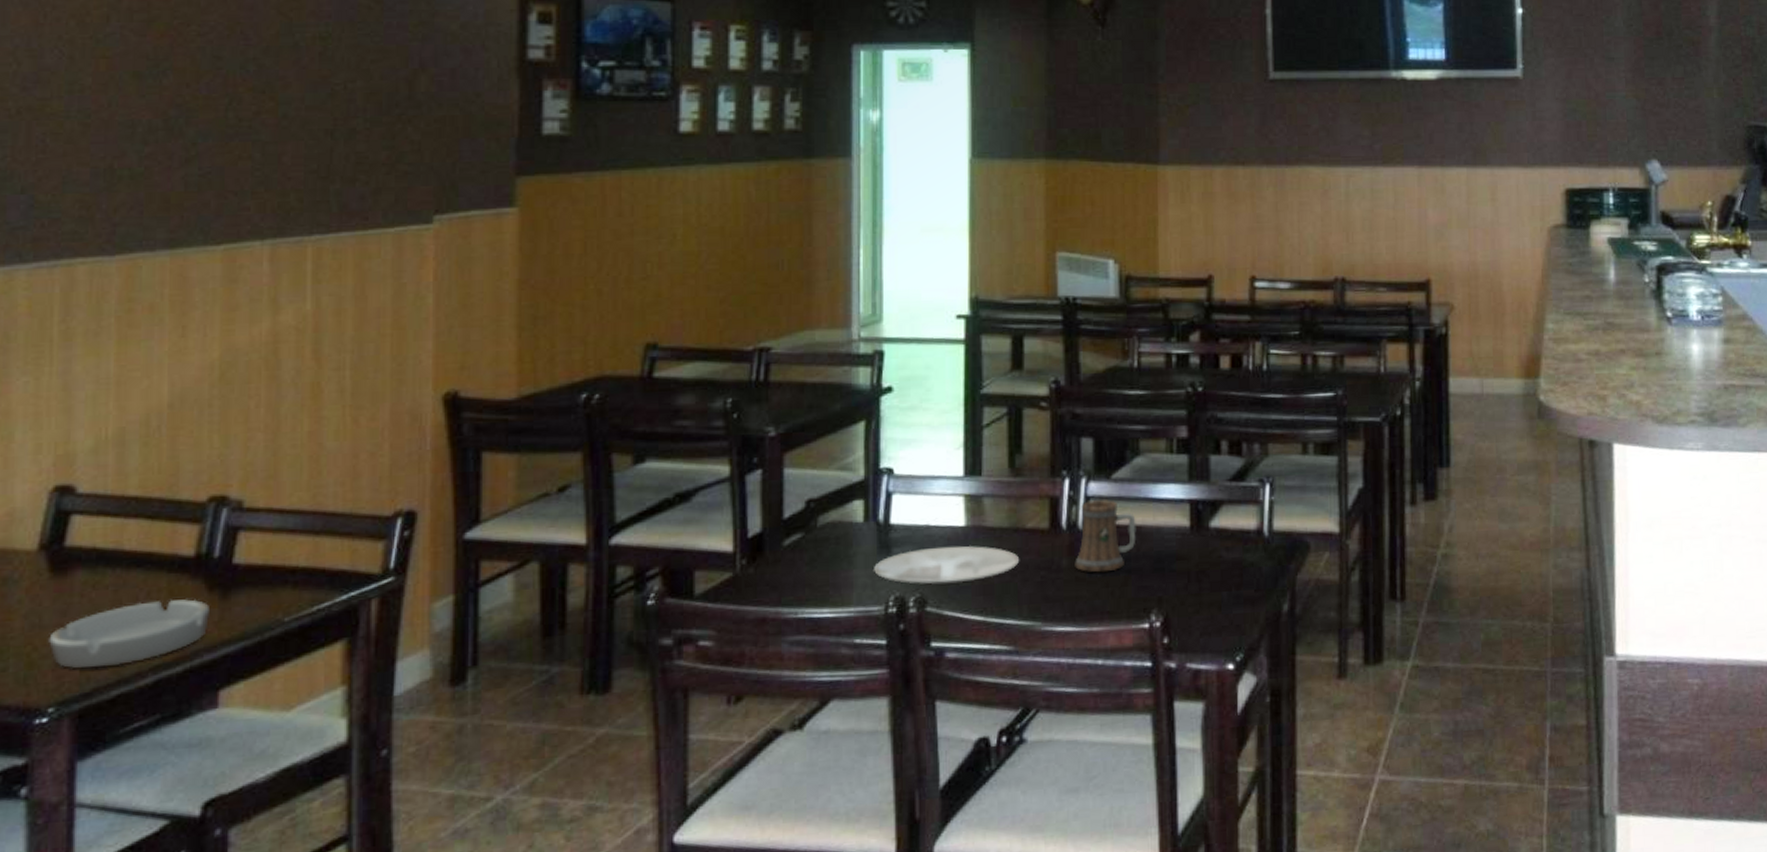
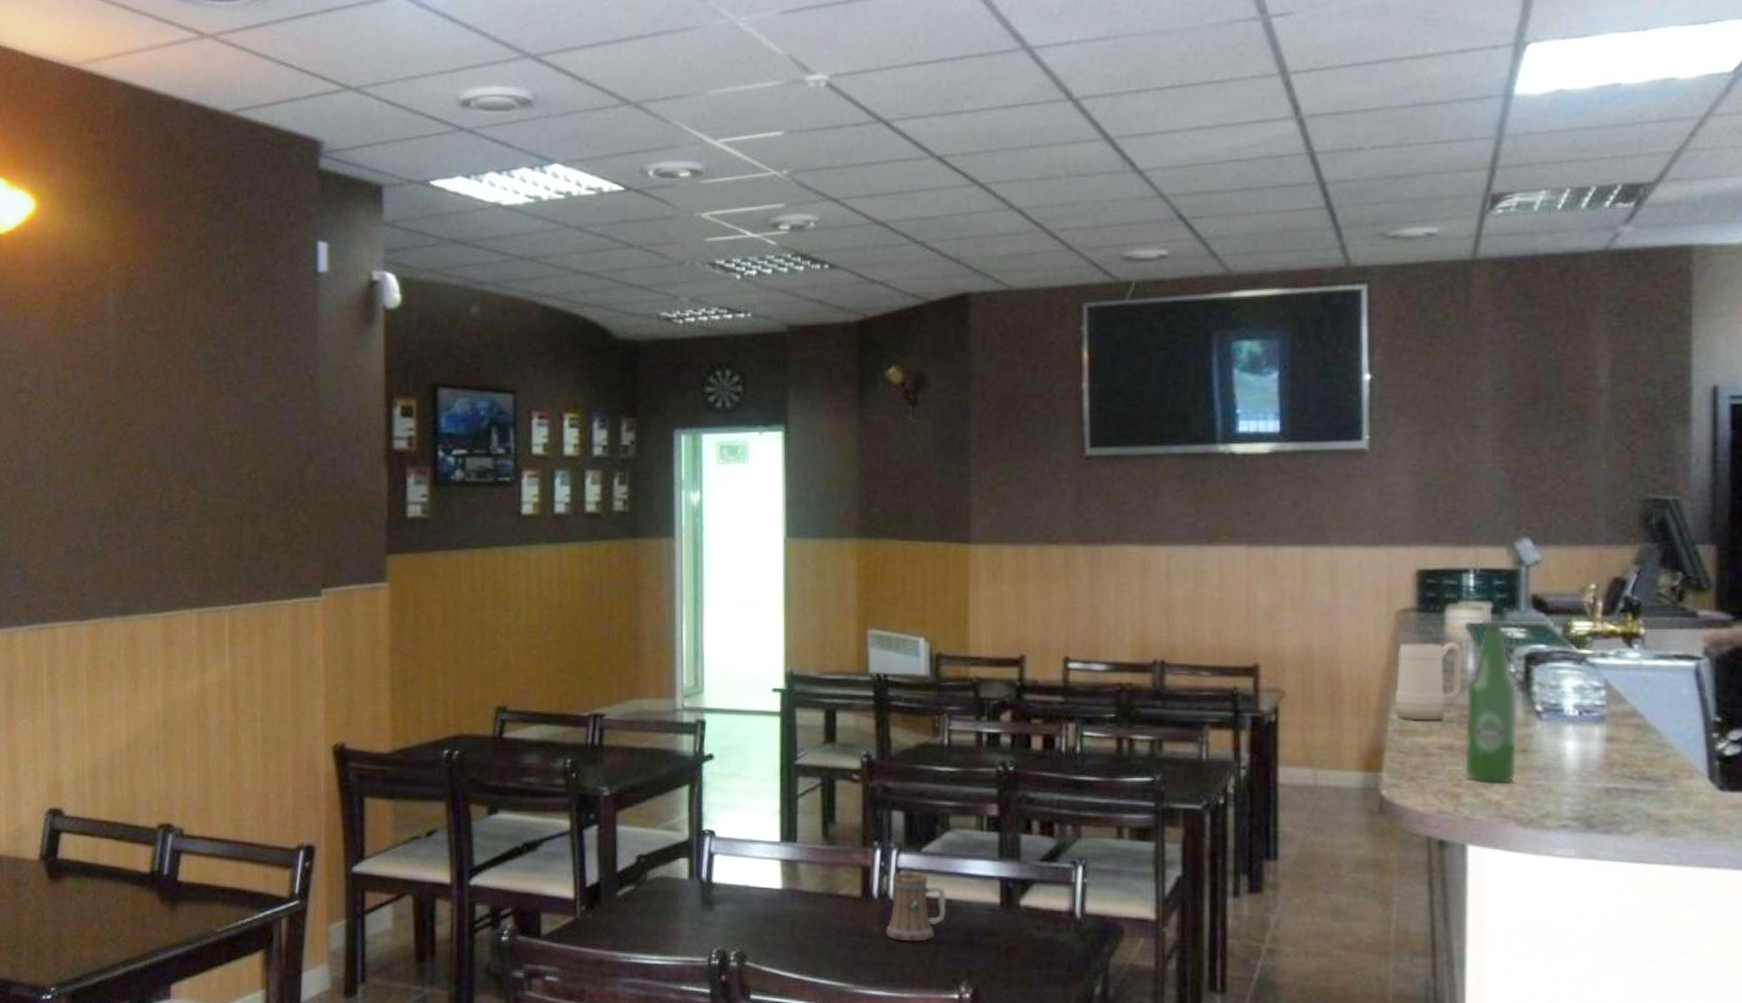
ashtray: present [49,599,209,669] -> none [49,907,162,958]
plate: present [874,545,1020,585] -> none [698,906,833,943]
beer mug: none [1549,255,1606,329] -> present [1395,642,1463,721]
beer bottle: none [1609,237,1653,386] -> present [1464,623,1519,784]

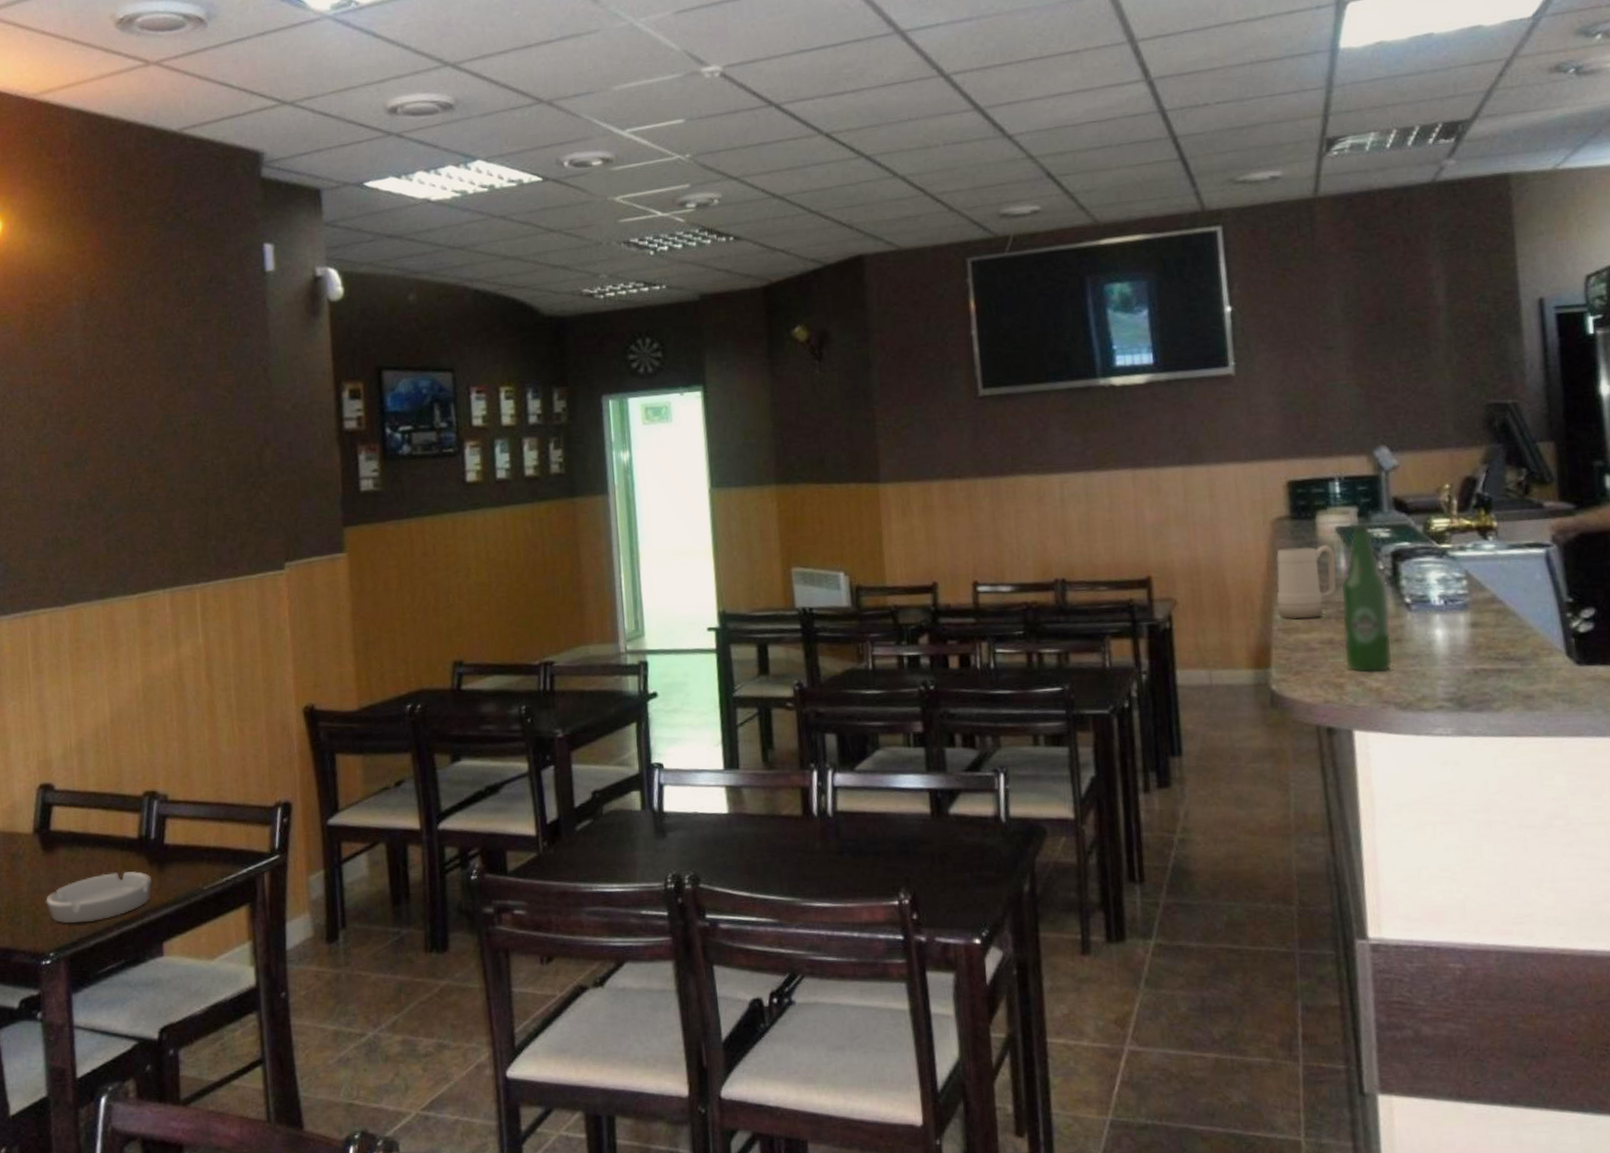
ashtray: none [49,907,162,958] -> present [46,871,152,924]
beer mug: present [886,872,946,942] -> none [827,789,882,855]

